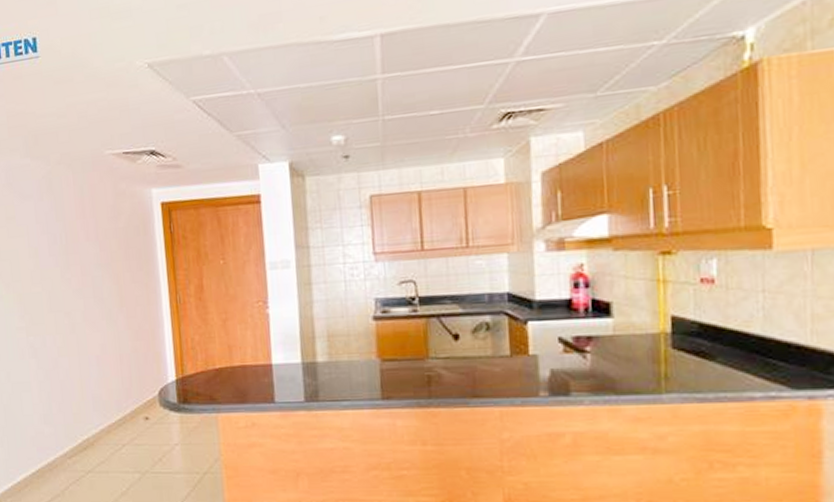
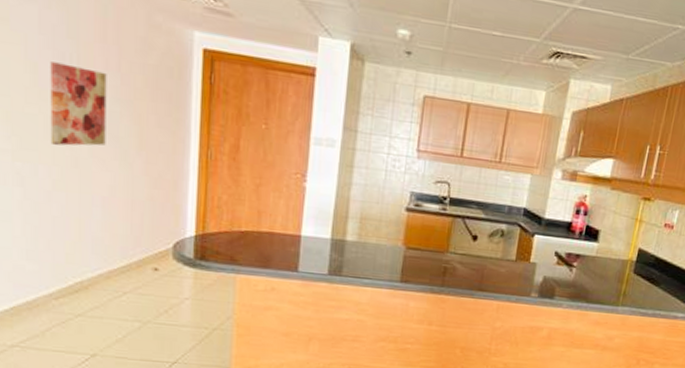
wall art: none [46,243,94,316] -> present [50,62,107,146]

